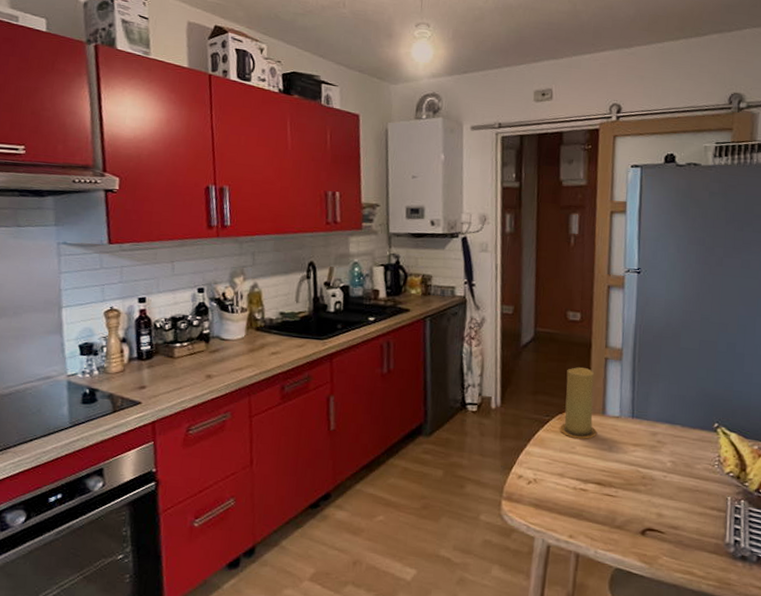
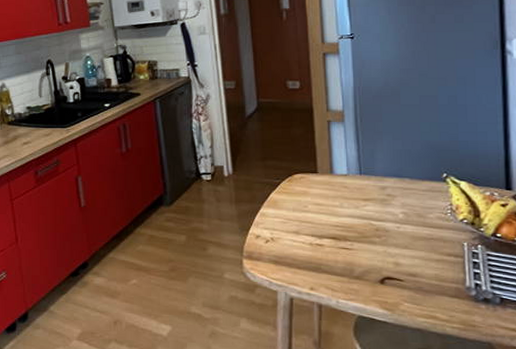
candle: present [559,367,597,439] -> none [290,132,326,198]

